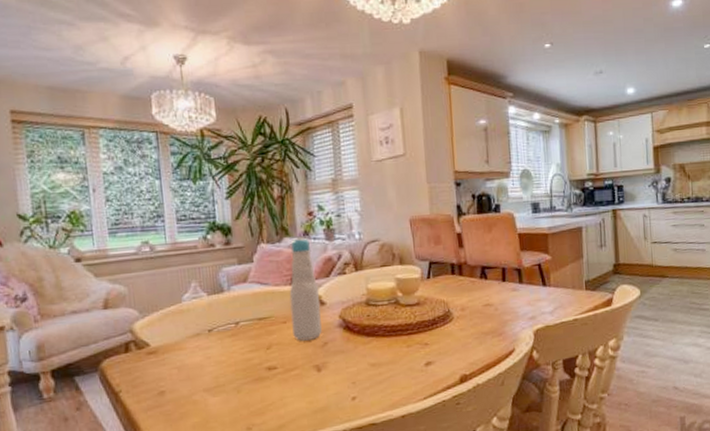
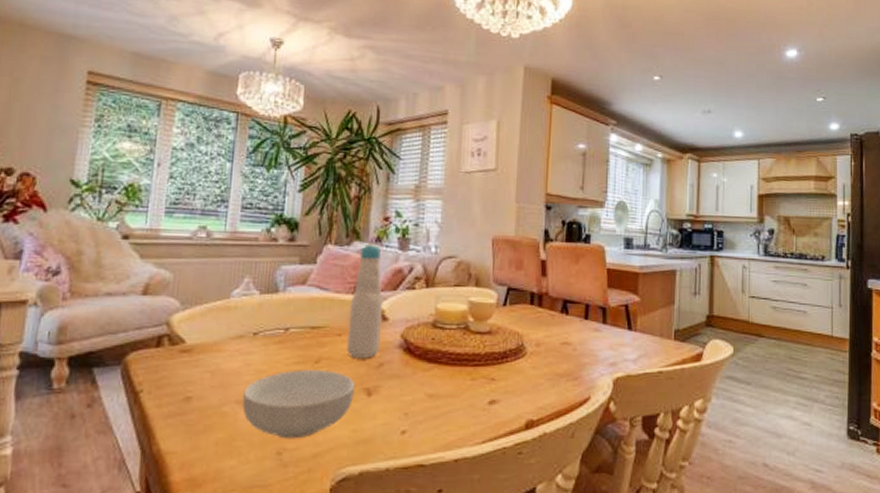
cereal bowl: none [209,354,306,416] -> present [242,370,356,439]

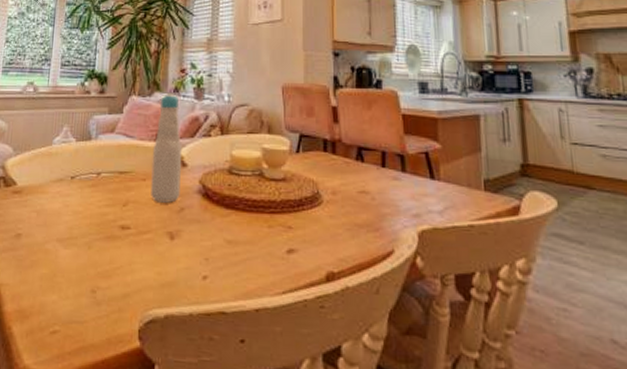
cereal bowl: present [242,370,356,439] -> none [62,212,159,279]

